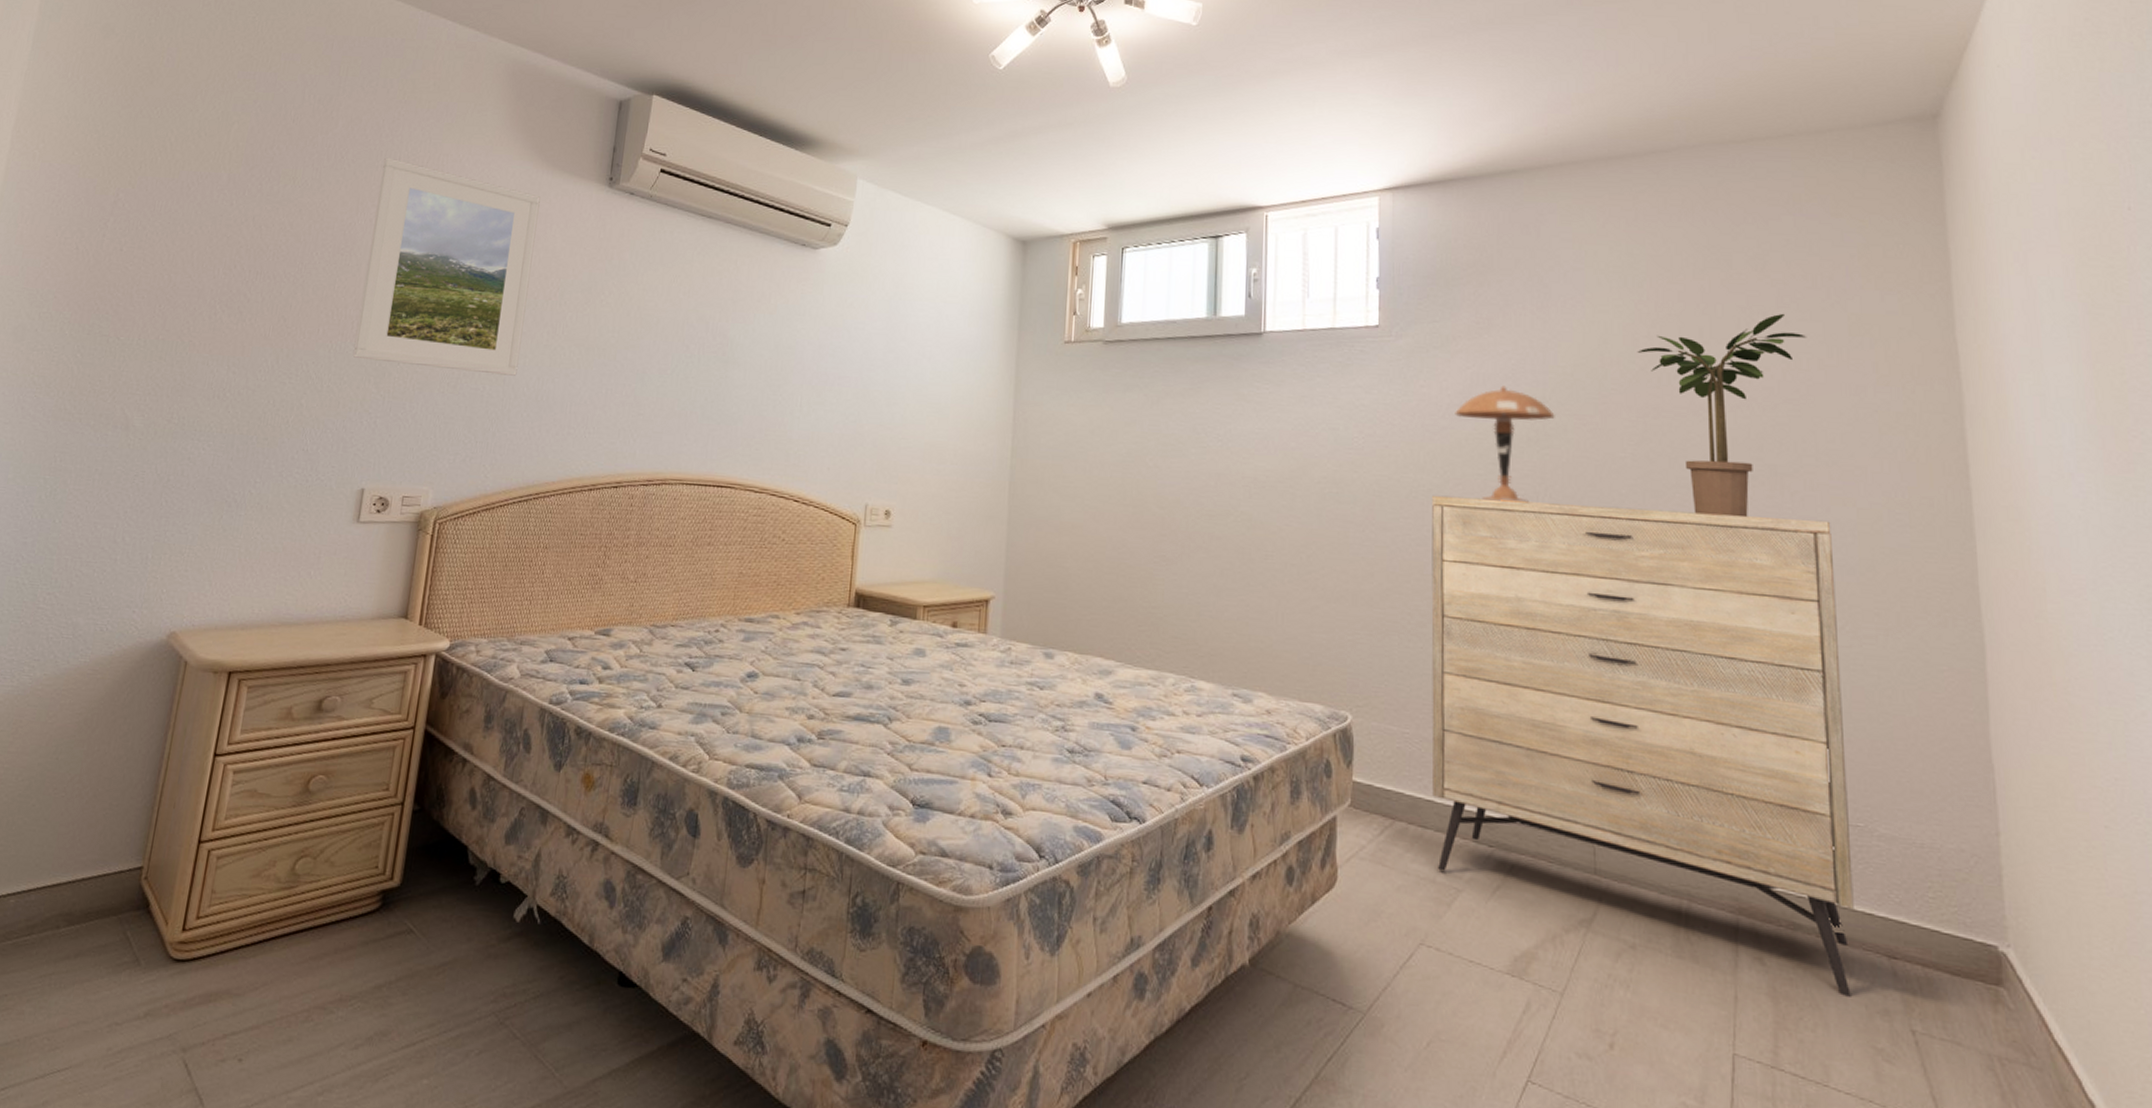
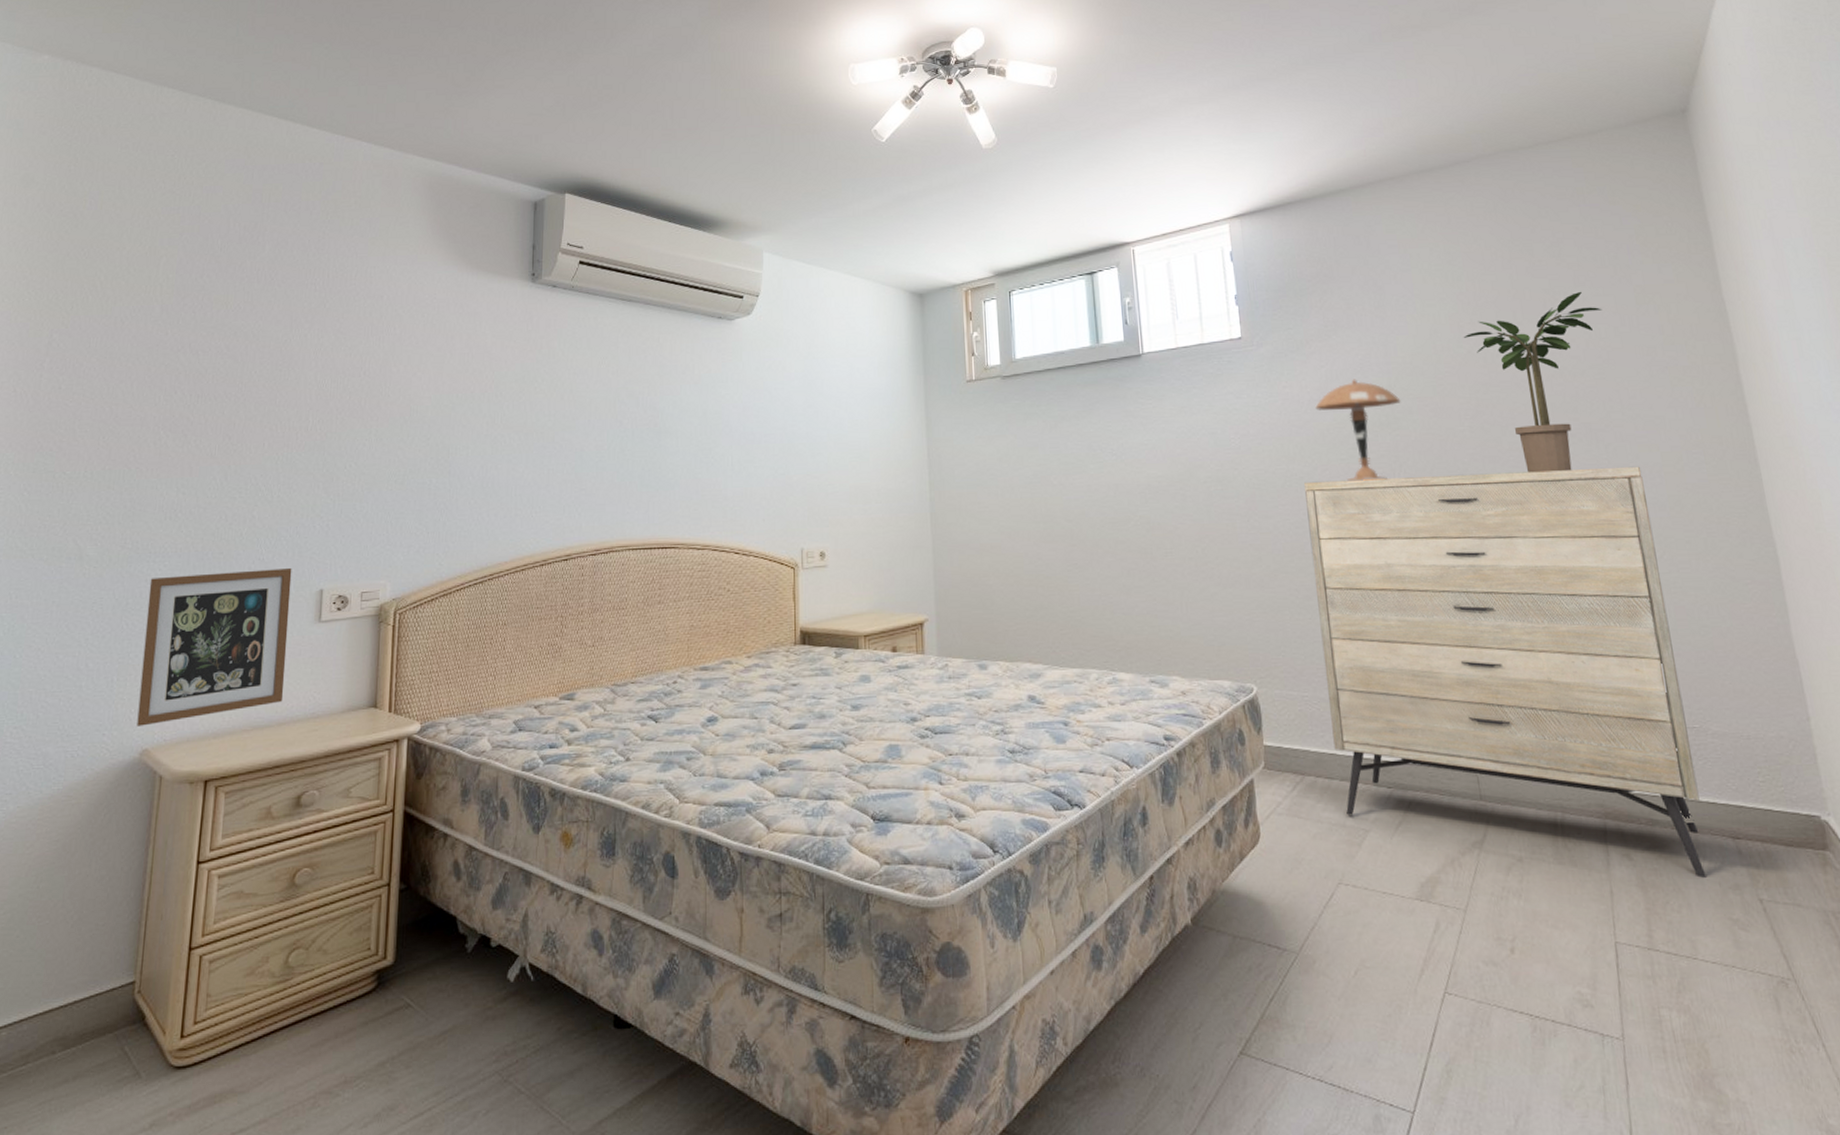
picture frame: none [167,457,335,608] -> present [137,567,292,726]
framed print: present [352,157,541,376] -> none [299,275,468,468]

